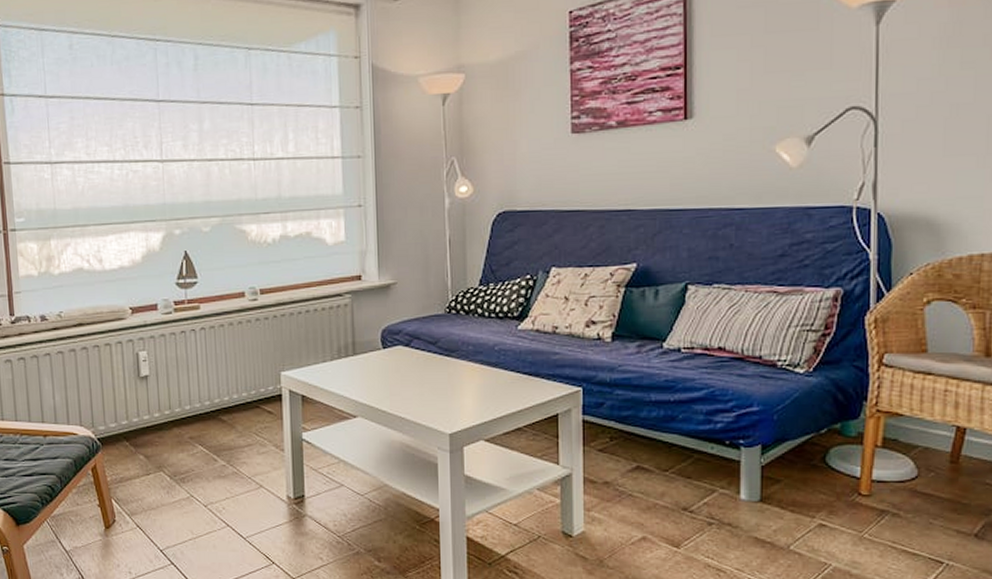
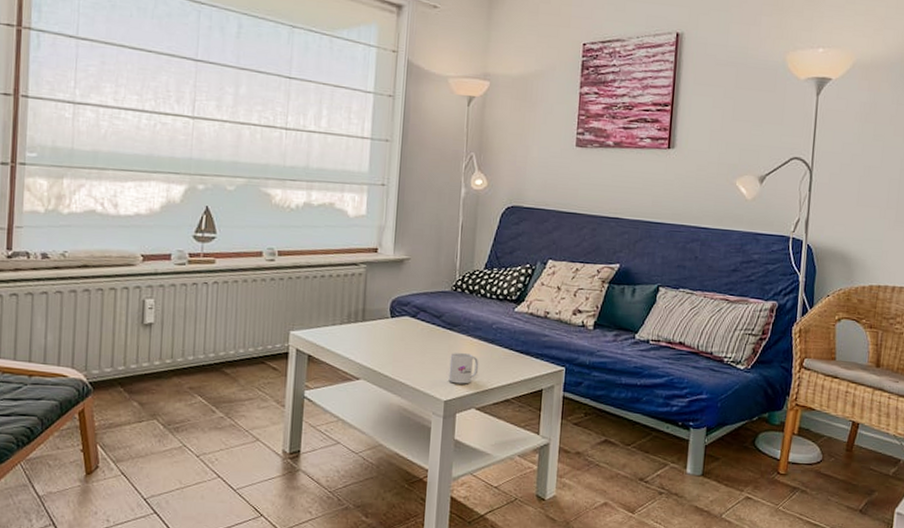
mug: none [451,379,484,415] -> present [448,352,479,384]

